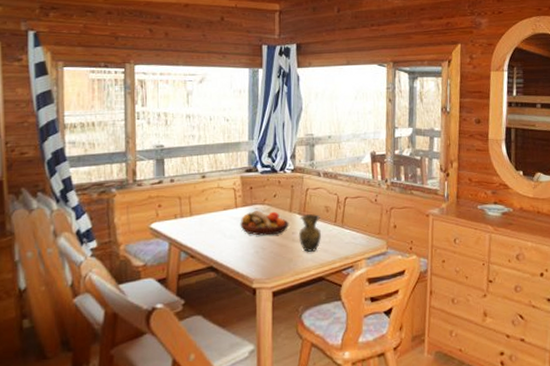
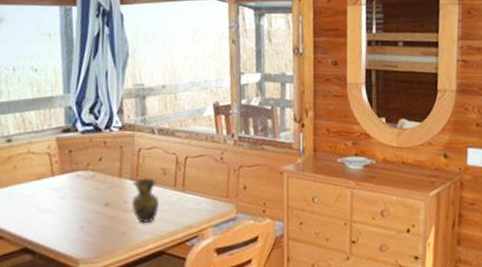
fruit bowl: present [240,210,289,236] -> none [58,177,120,208]

